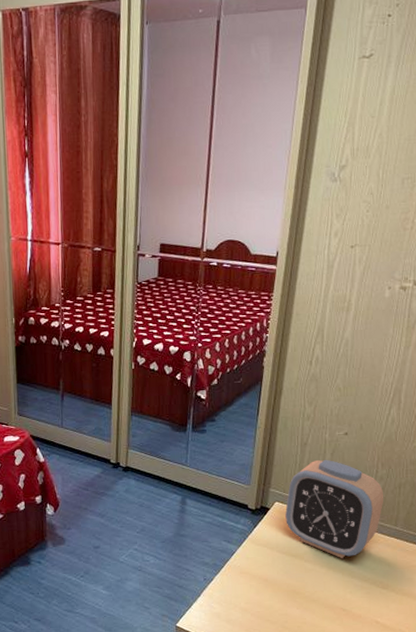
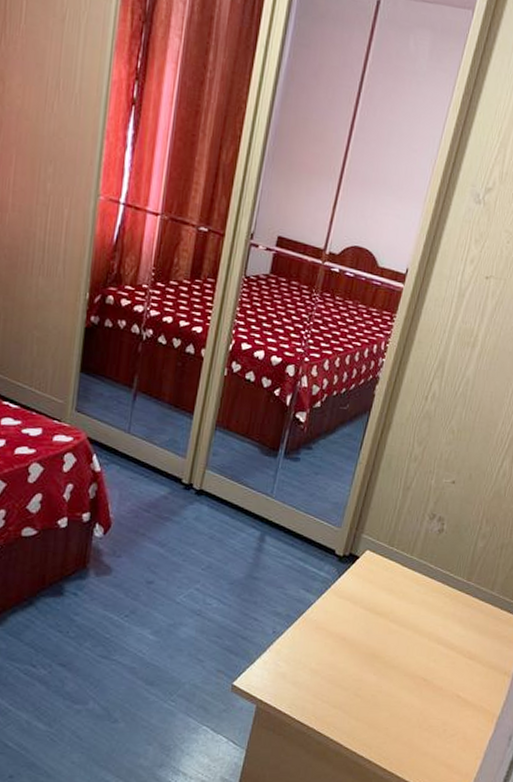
alarm clock: present [285,459,384,559] -> none [375,507,485,622]

